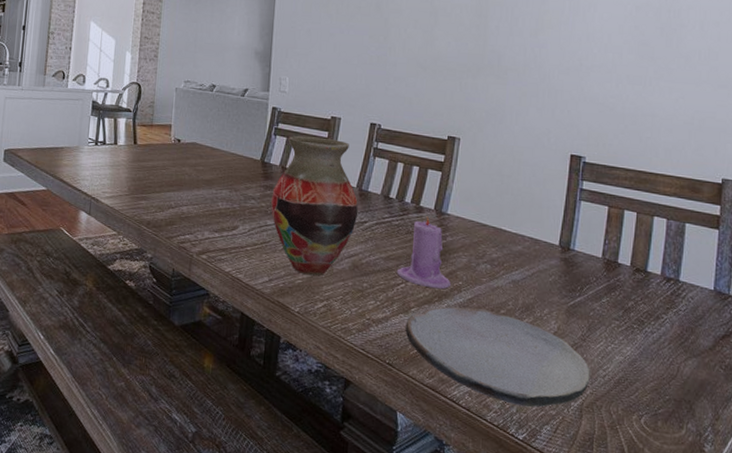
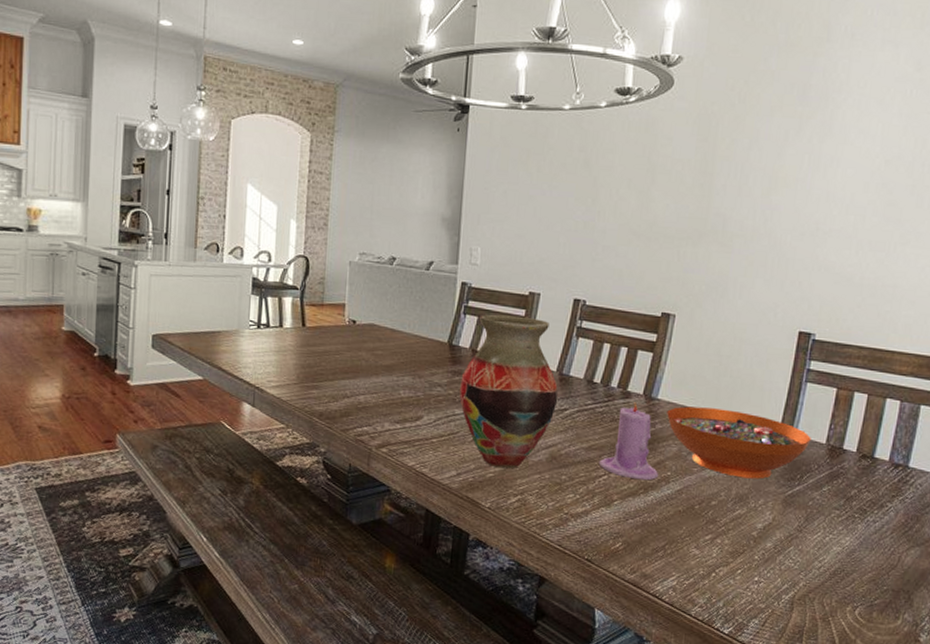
plate: present [405,305,590,408] -> none [606,497,805,602]
decorative bowl: none [456,221,588,290] -> present [667,406,811,479]

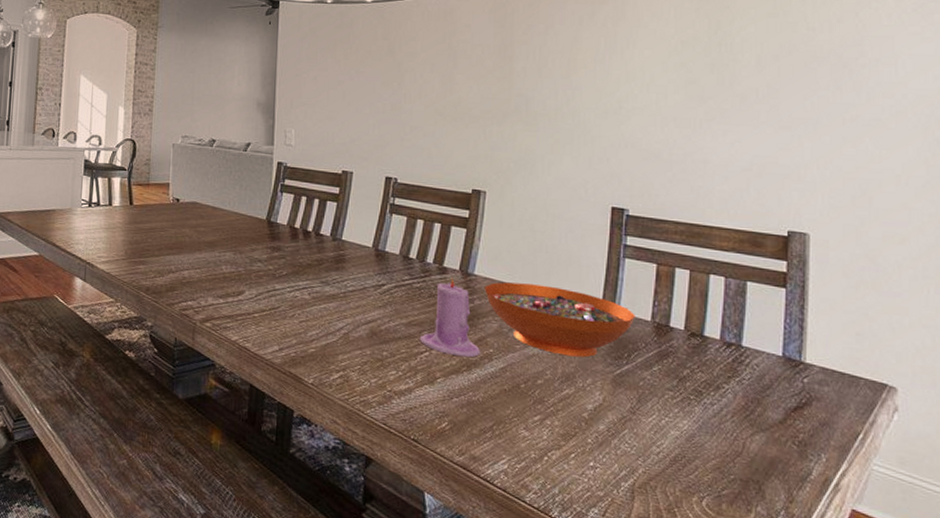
vase: present [459,314,558,469] -> none [278,192,375,345]

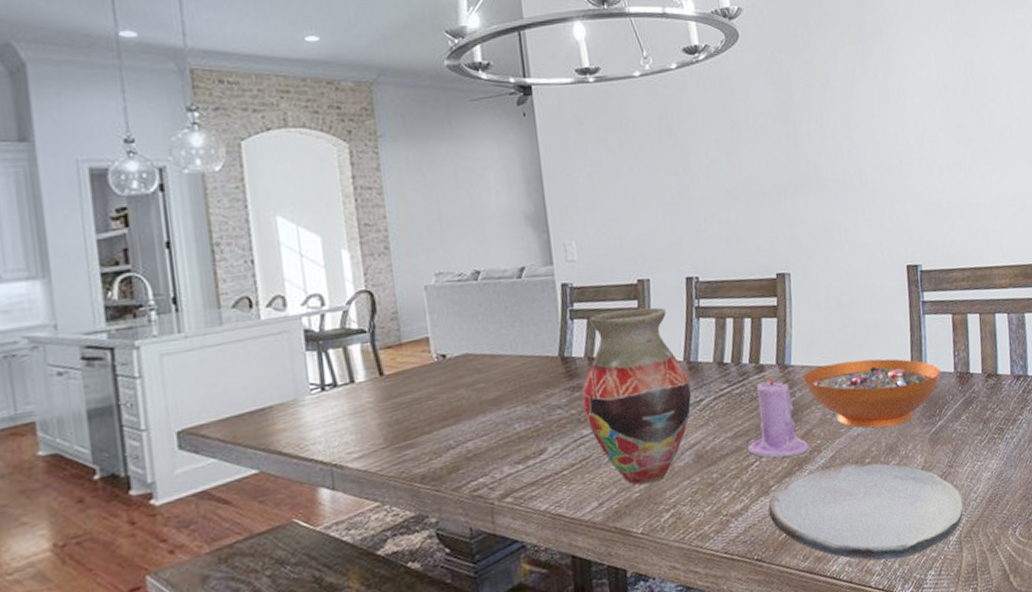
vase: none [278,192,375,345] -> present [581,307,692,485]
plate: none [431,375,642,488] -> present [768,463,964,561]

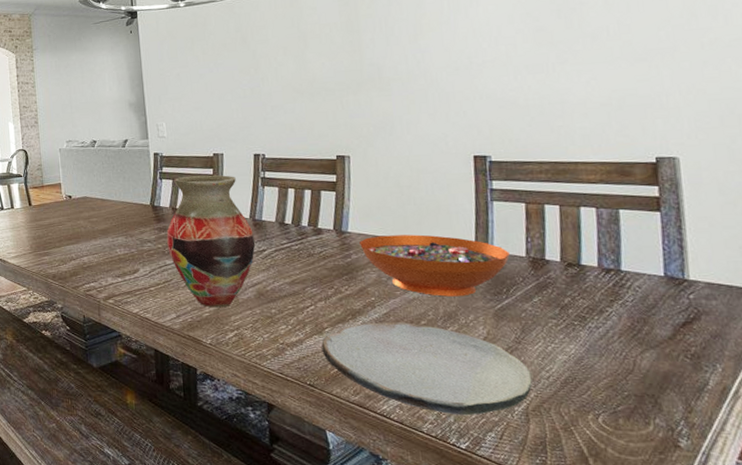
candle: present [747,374,810,459] -> none [303,237,364,307]

